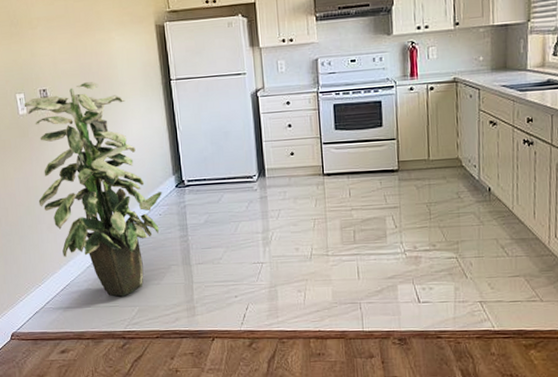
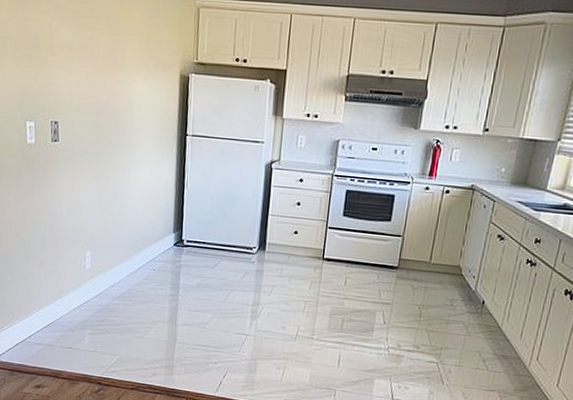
indoor plant: present [24,81,163,297] -> none [33,121,160,344]

